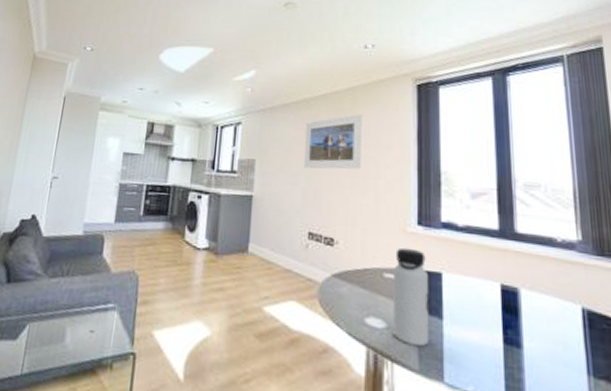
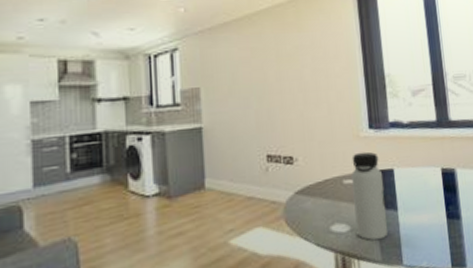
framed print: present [303,113,362,170] -> none [250,25,312,90]

